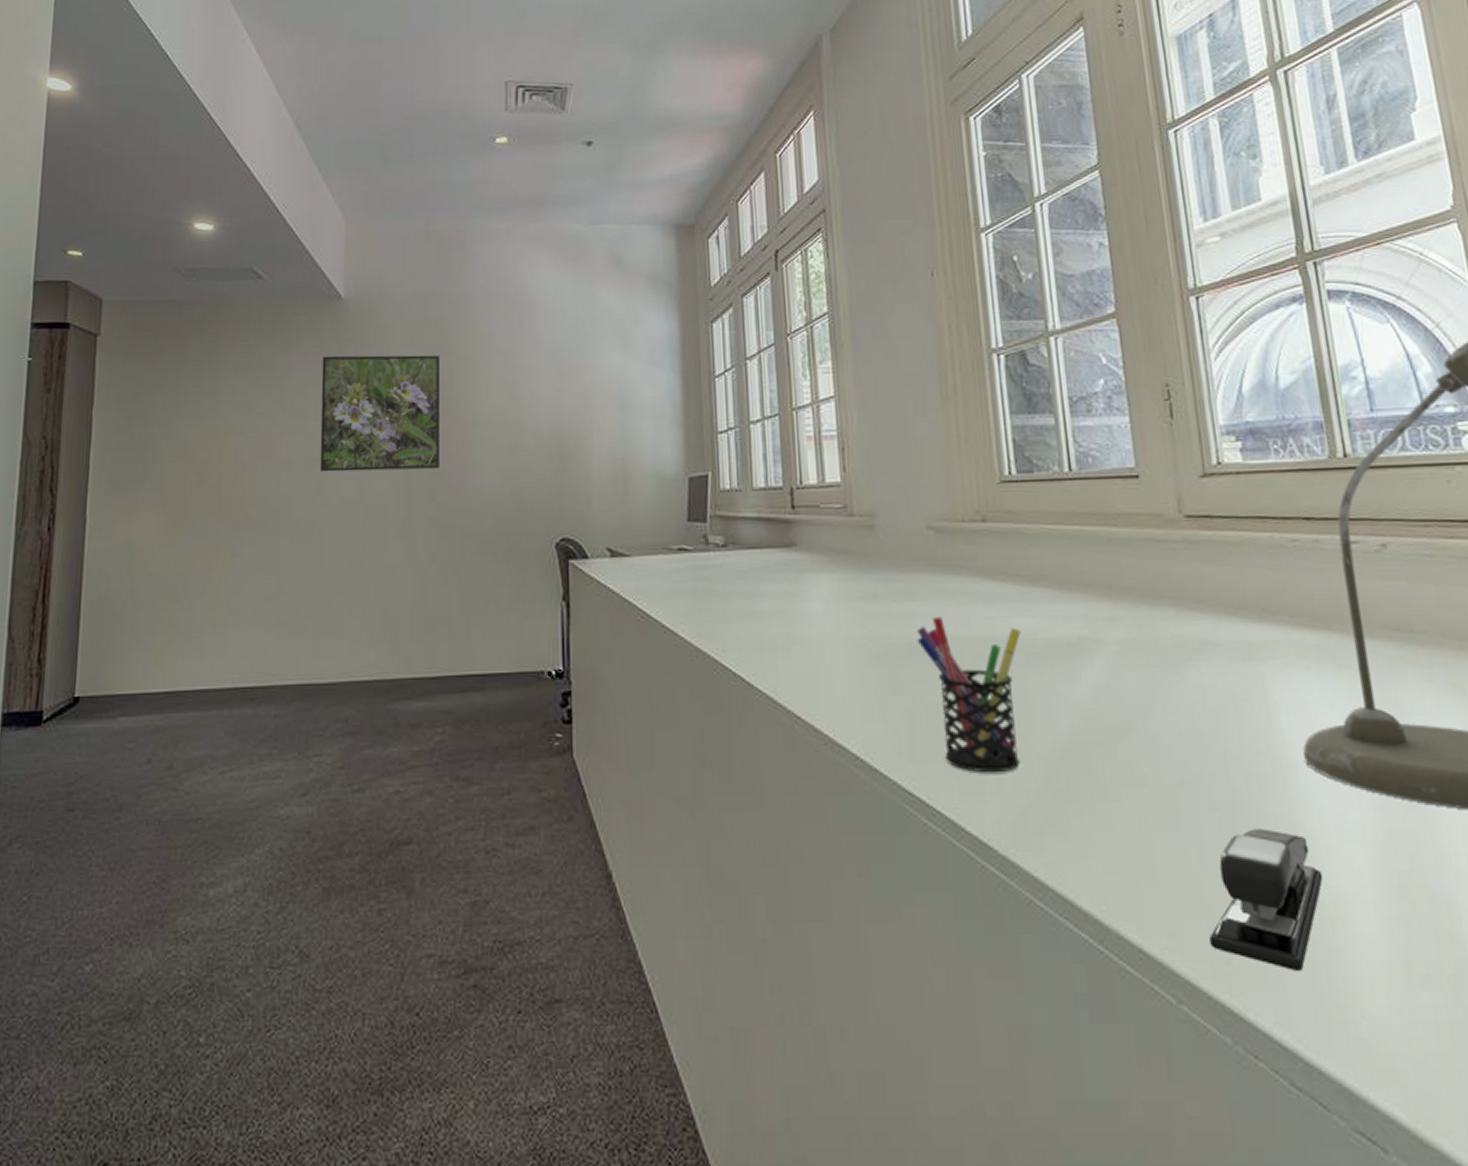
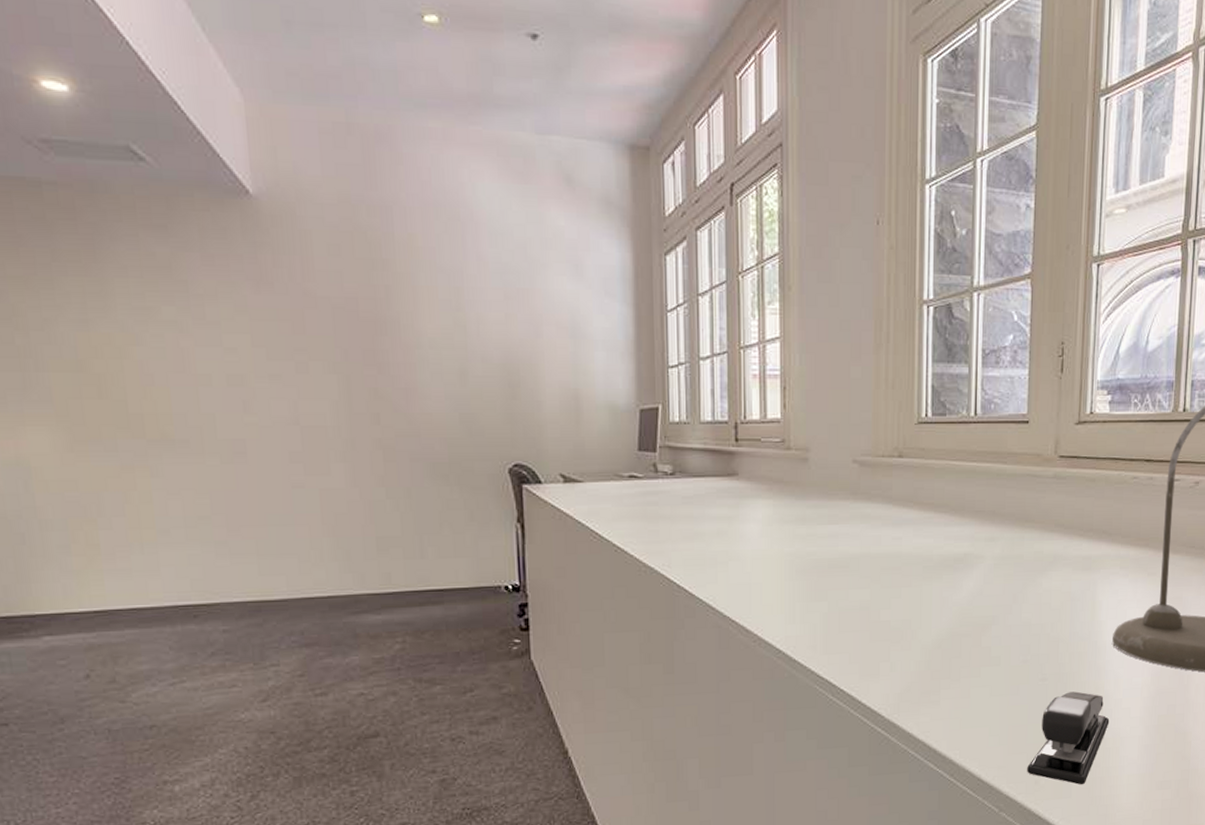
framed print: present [319,355,439,472] -> none [233,261,382,391]
pen holder: present [916,616,1021,773] -> none [836,537,920,660]

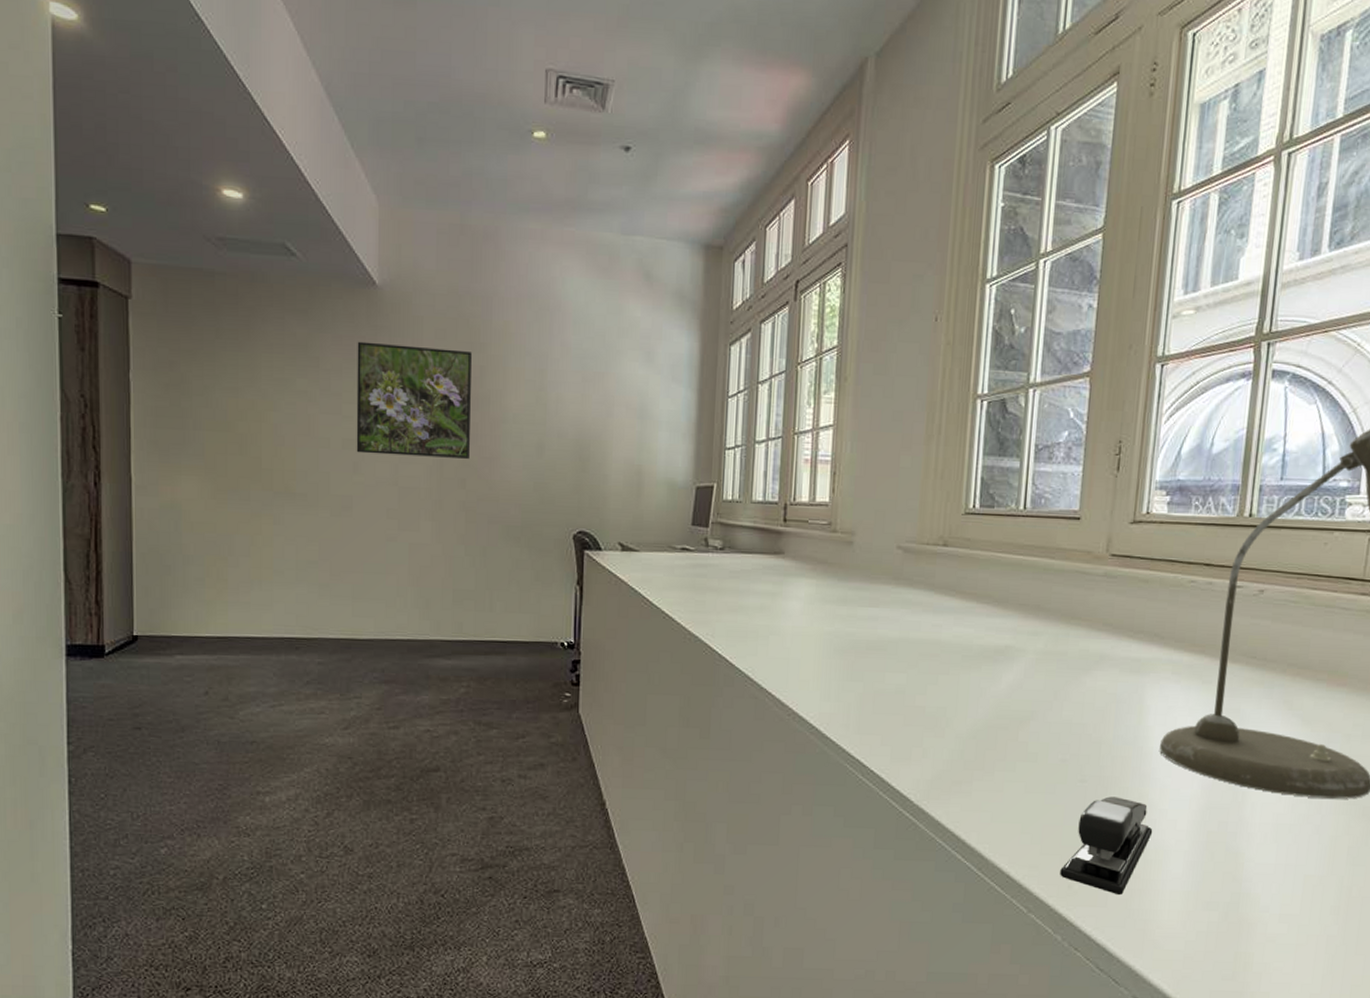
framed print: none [233,261,382,391] -> present [356,341,472,459]

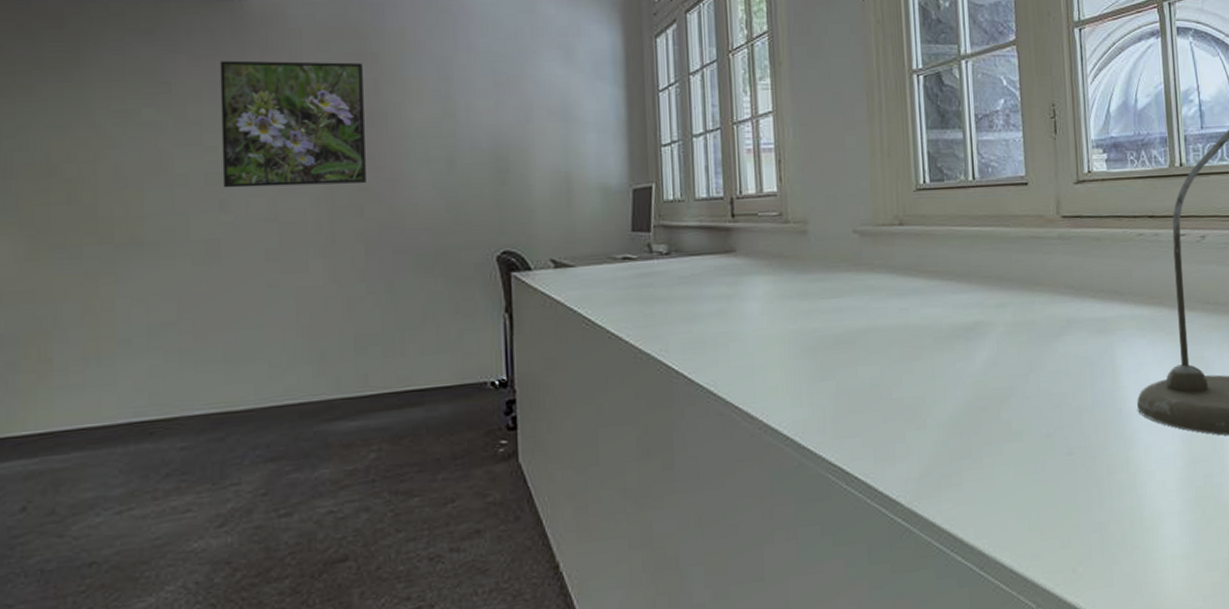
stapler: present [1060,796,1153,896] -> none [1062,465,1145,572]

